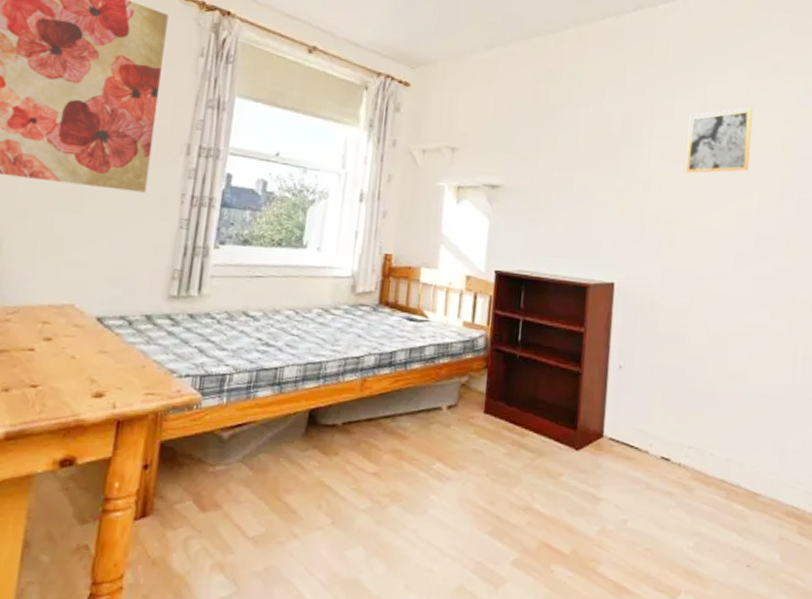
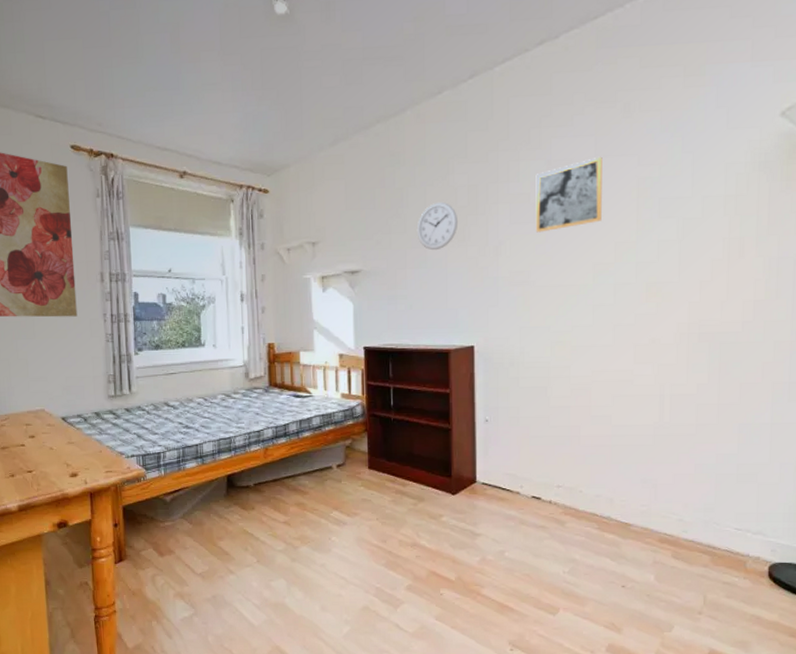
wall clock: none [566,126,610,176] -> present [416,201,457,251]

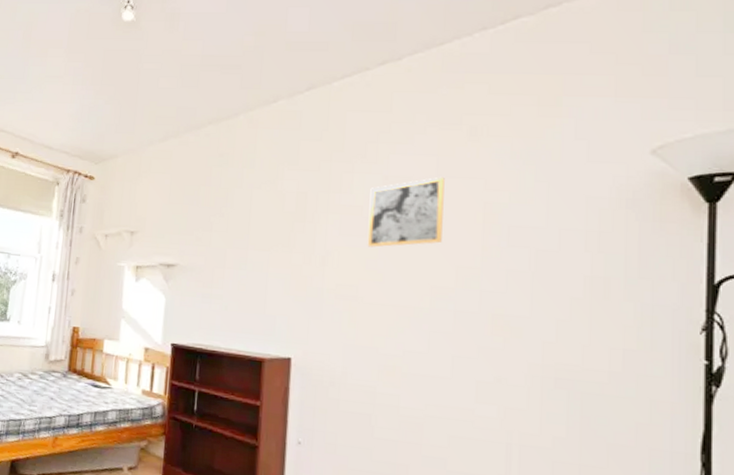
wall clock: present [416,201,457,251] -> none [239,205,284,253]

